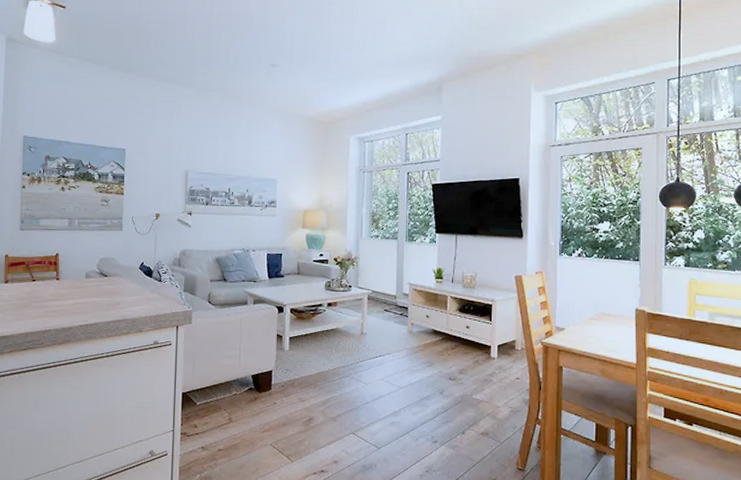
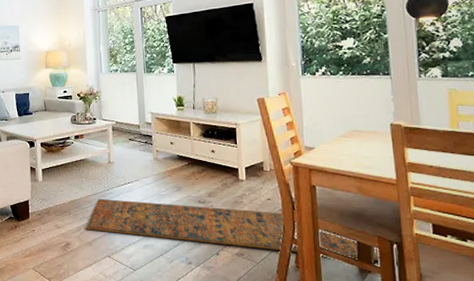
rug: none [330,371,632,445] -> present [85,198,398,263]

